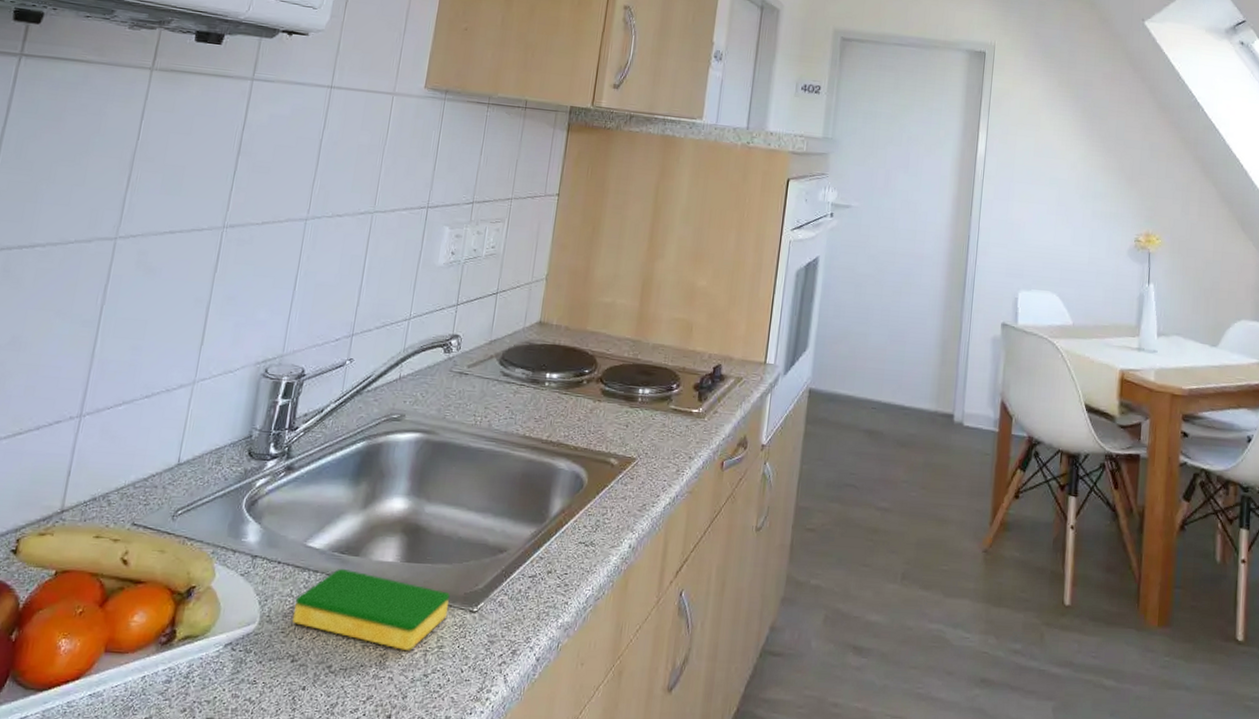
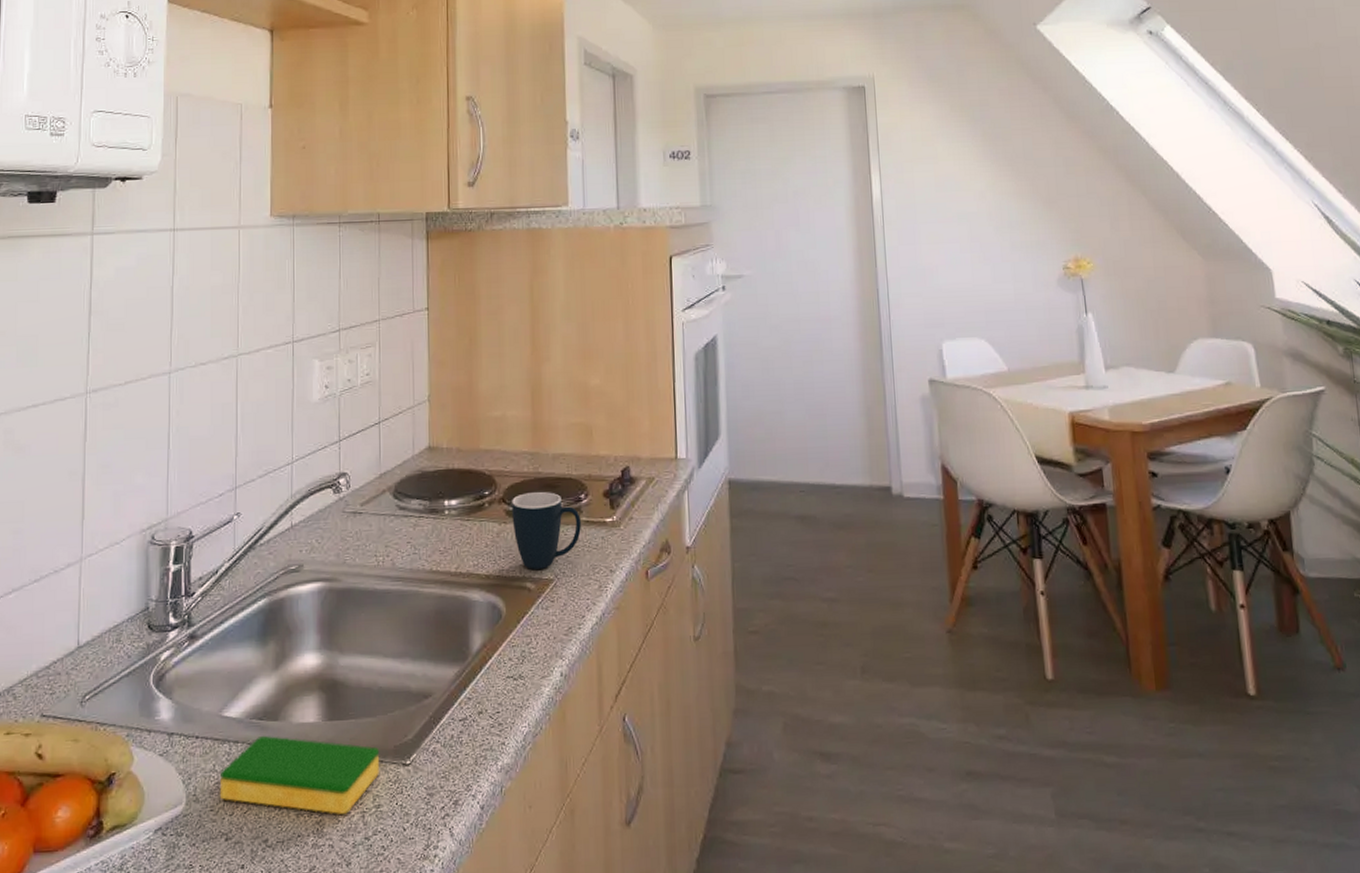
mug: none [606,376,670,448] -> present [512,491,581,569]

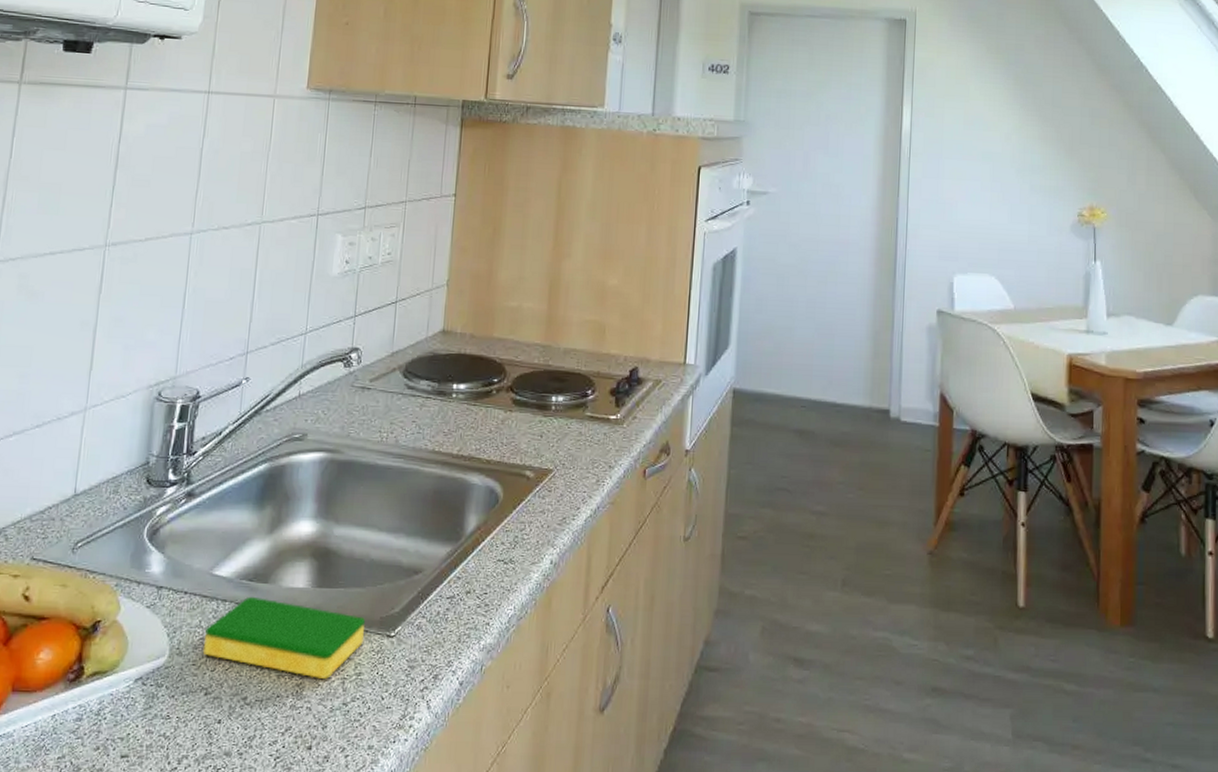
mug: present [512,491,581,569] -> none [518,383,586,459]

